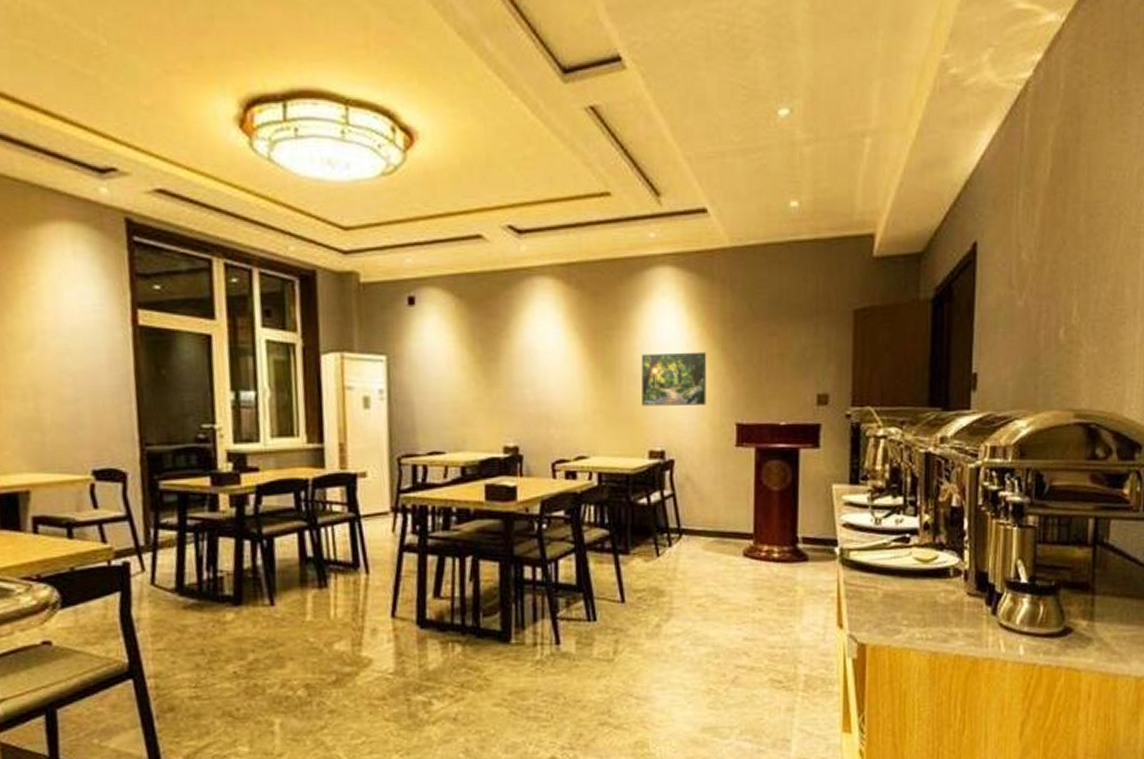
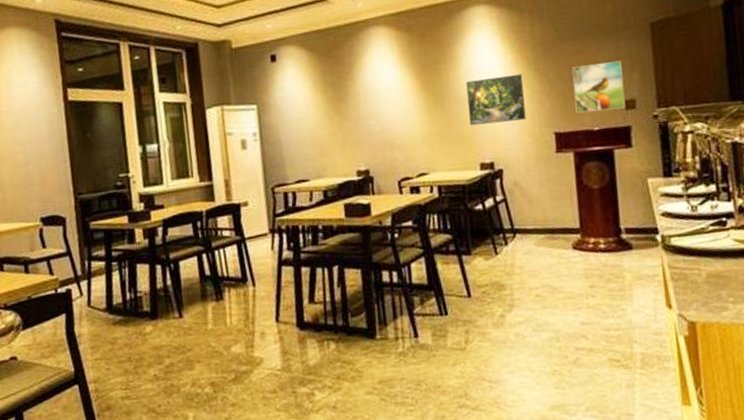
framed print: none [762,349,818,404] -> present [572,61,626,113]

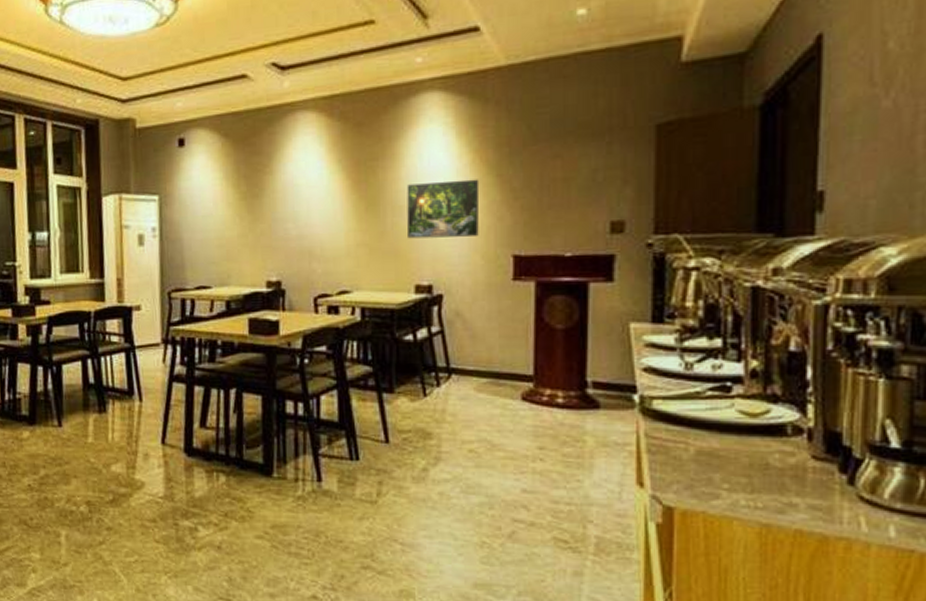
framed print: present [572,61,626,113] -> none [544,171,611,233]

